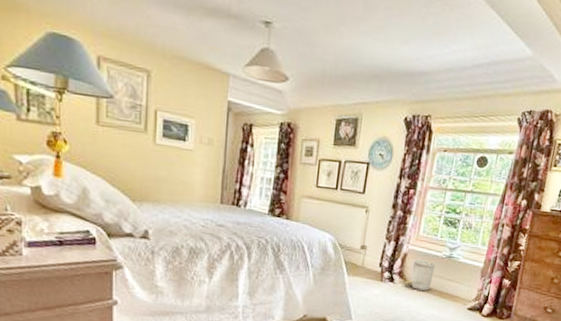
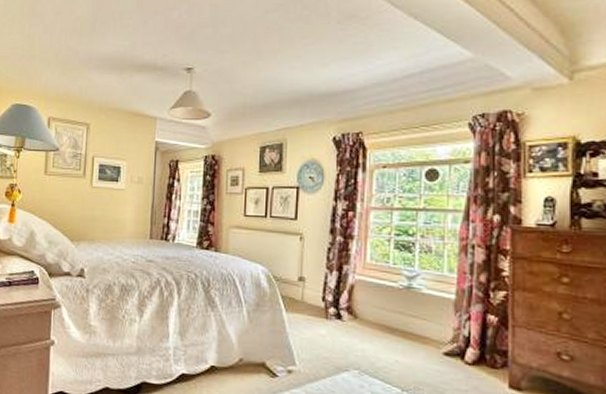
wastebasket: present [411,260,435,291] -> none [363,292,391,330]

